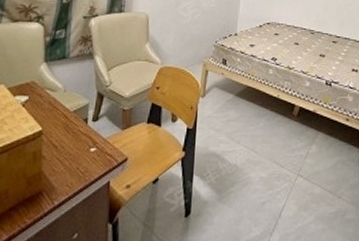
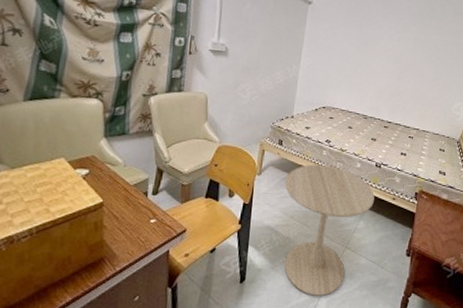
side table: none [230,84,326,231] -> present [284,164,374,296]

